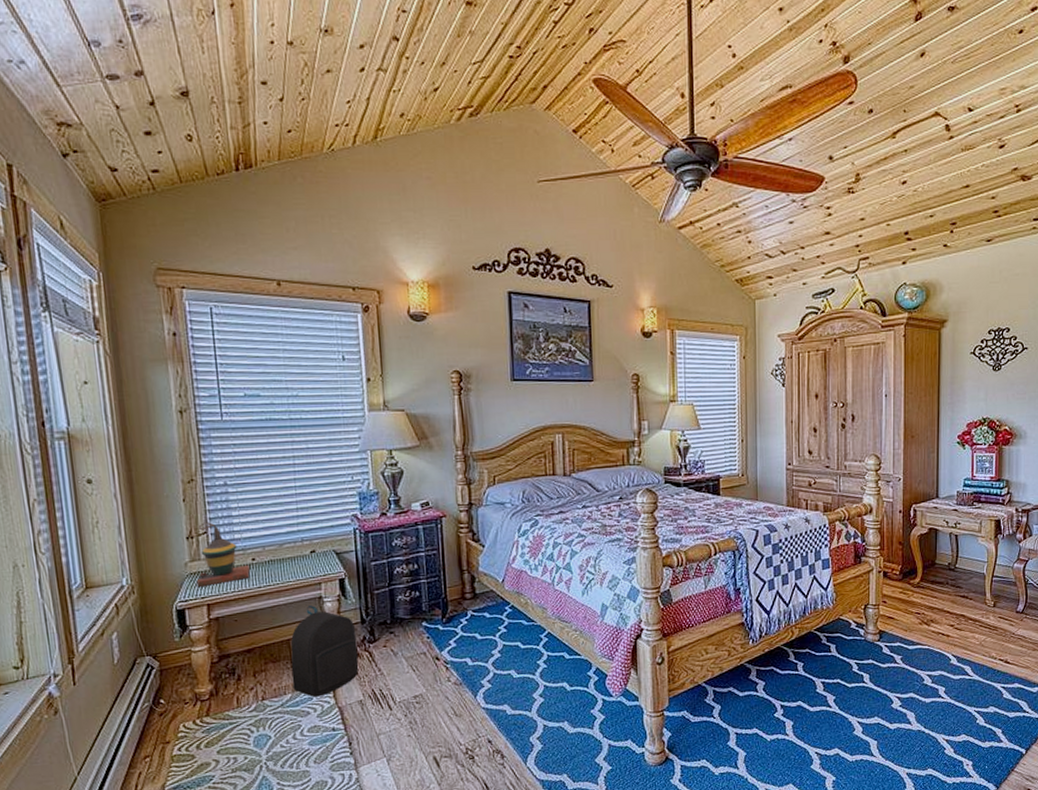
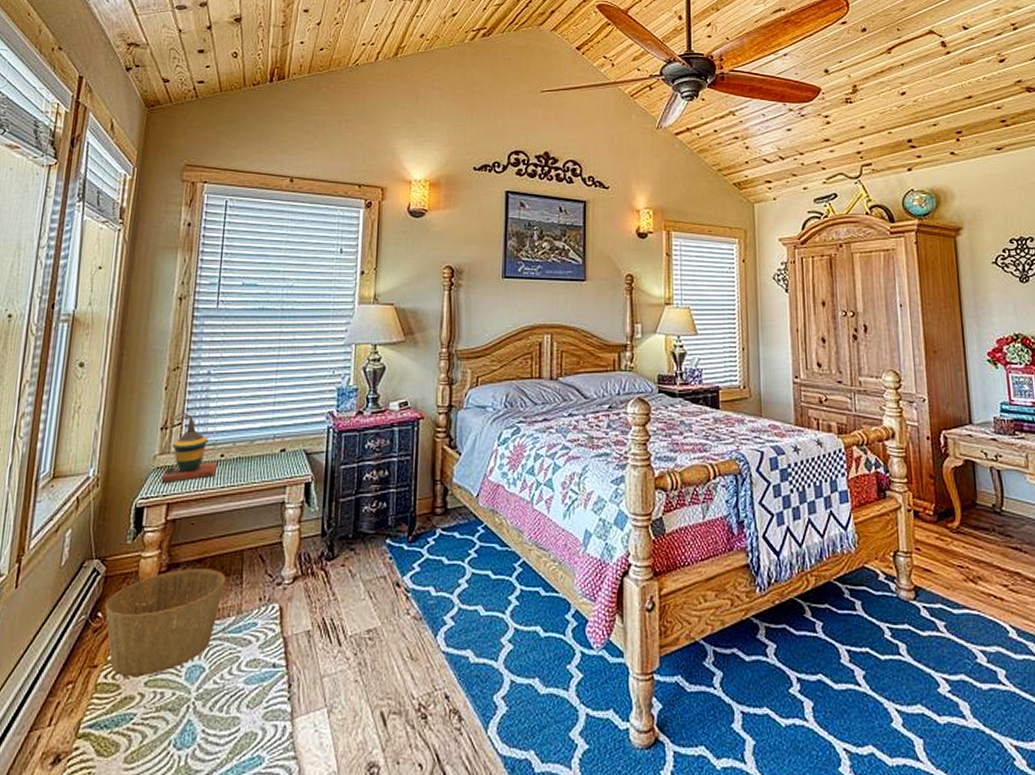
basket: none [165,657,277,748] -> present [105,569,226,676]
backpack: present [290,605,359,697] -> none [238,512,315,622]

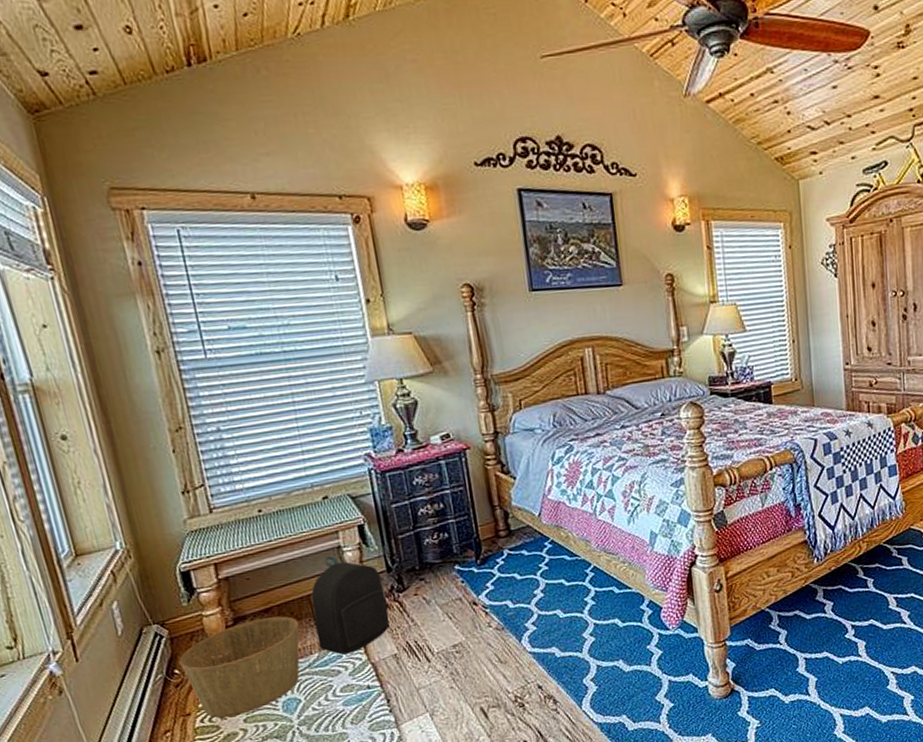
decorative basket: present [161,413,217,484] -> none [193,473,258,546]
backpack: none [238,512,315,622] -> present [311,556,390,655]

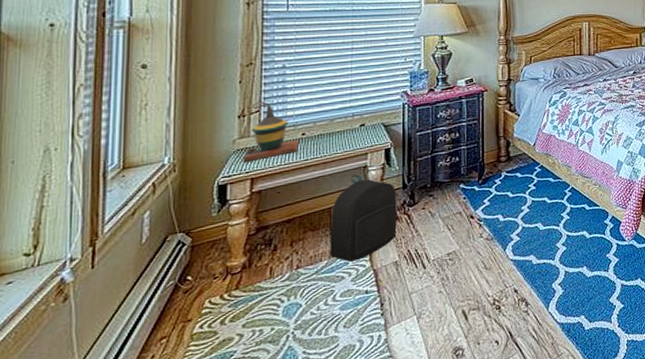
basket: present [179,616,300,718] -> none [194,226,315,324]
decorative basket: none [193,473,258,546] -> present [242,101,299,163]

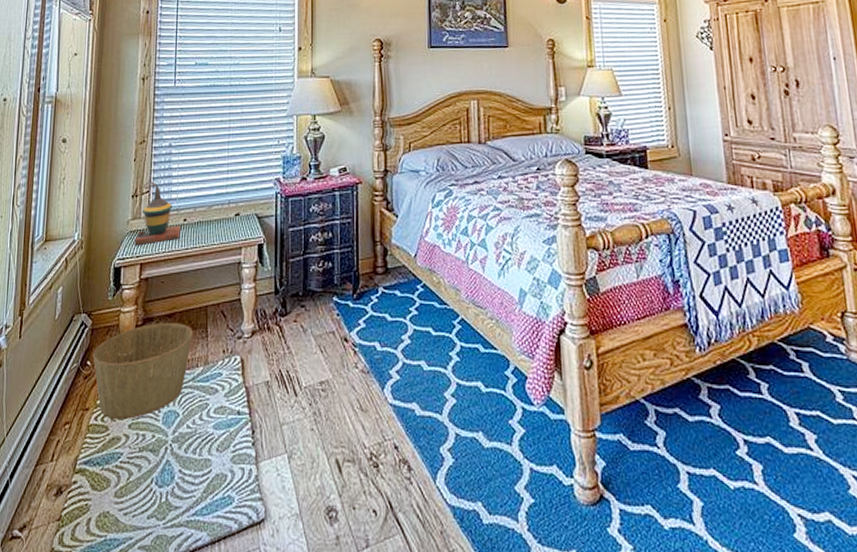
basket: none [194,226,315,324] -> present [93,323,193,419]
backpack: present [330,174,397,262] -> none [205,271,269,373]

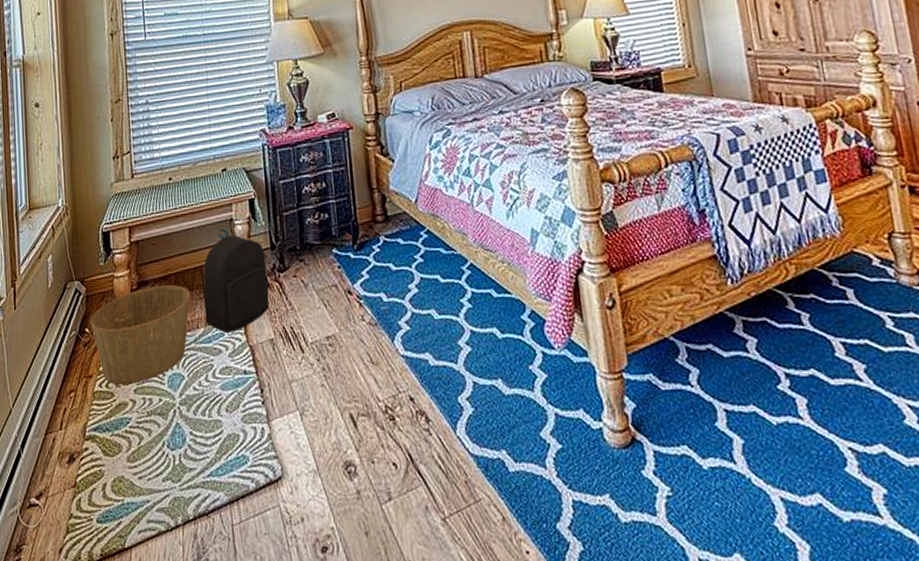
decorative basket: present [134,181,181,246] -> none [120,141,167,209]
backpack: none [205,271,269,373] -> present [203,229,270,333]

